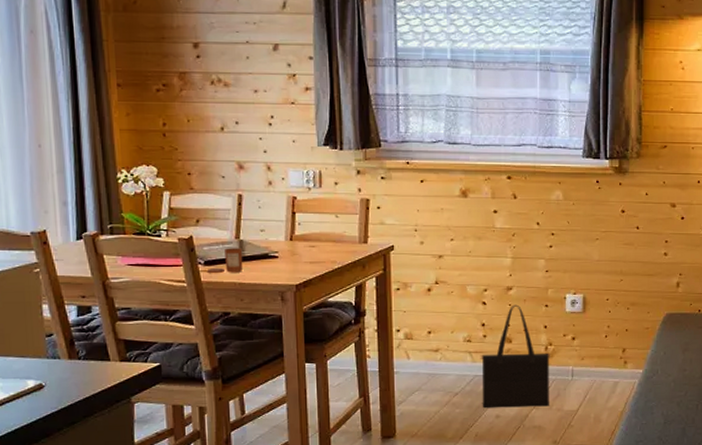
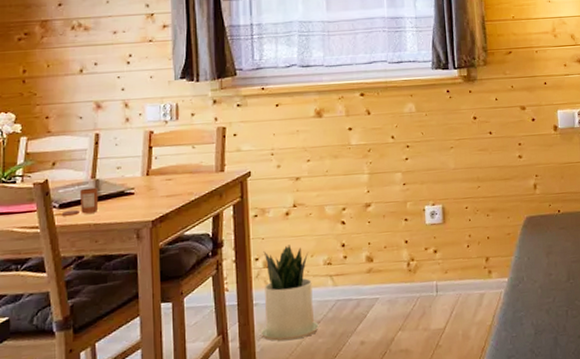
planter: none [400,319,457,408] -> present [260,244,319,341]
tote bag: present [480,304,551,408] -> none [341,221,415,334]

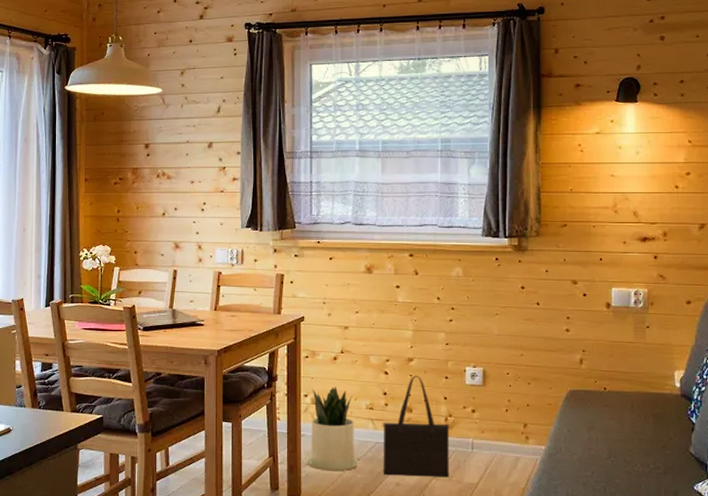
candle: present [61,187,99,217] -> none [144,316,175,339]
tote bag: none [341,221,415,334] -> present [381,375,451,478]

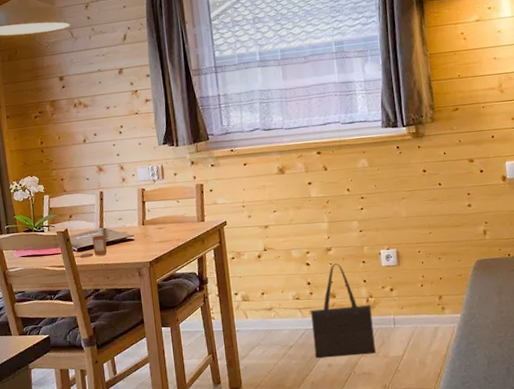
candle: none [144,316,175,339] -> present [79,235,108,258]
planter: present [306,386,359,472] -> none [241,282,292,361]

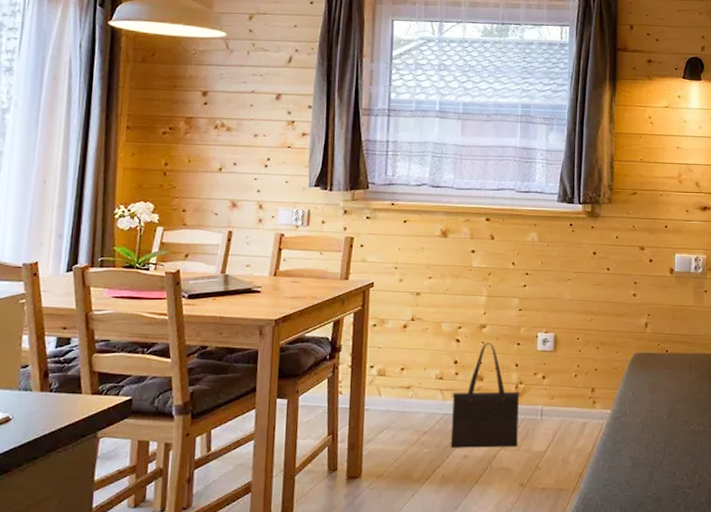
candle: present [79,235,108,258] -> none [189,282,227,308]

